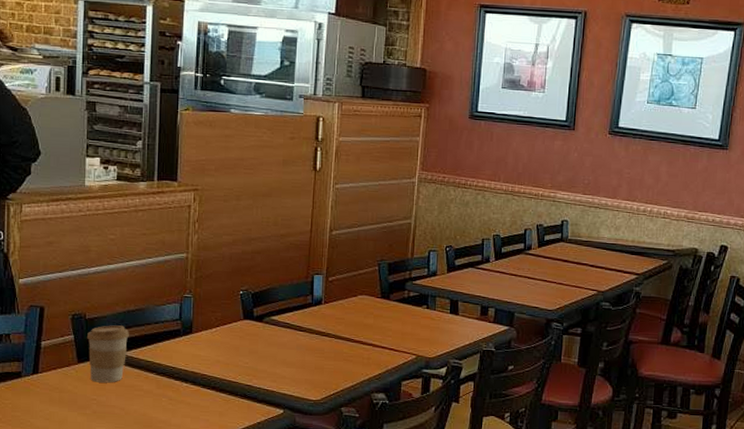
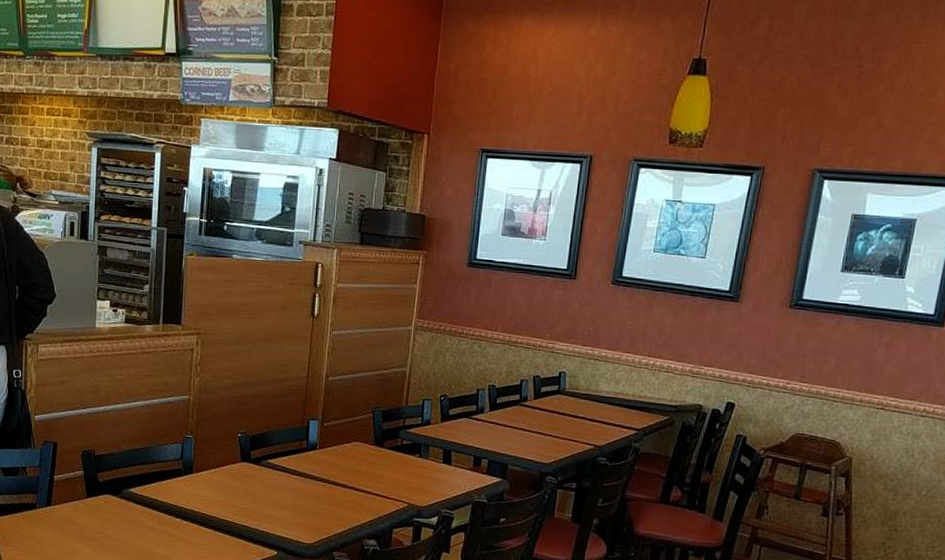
coffee cup: present [87,325,129,383] -> none [96,462,134,518]

